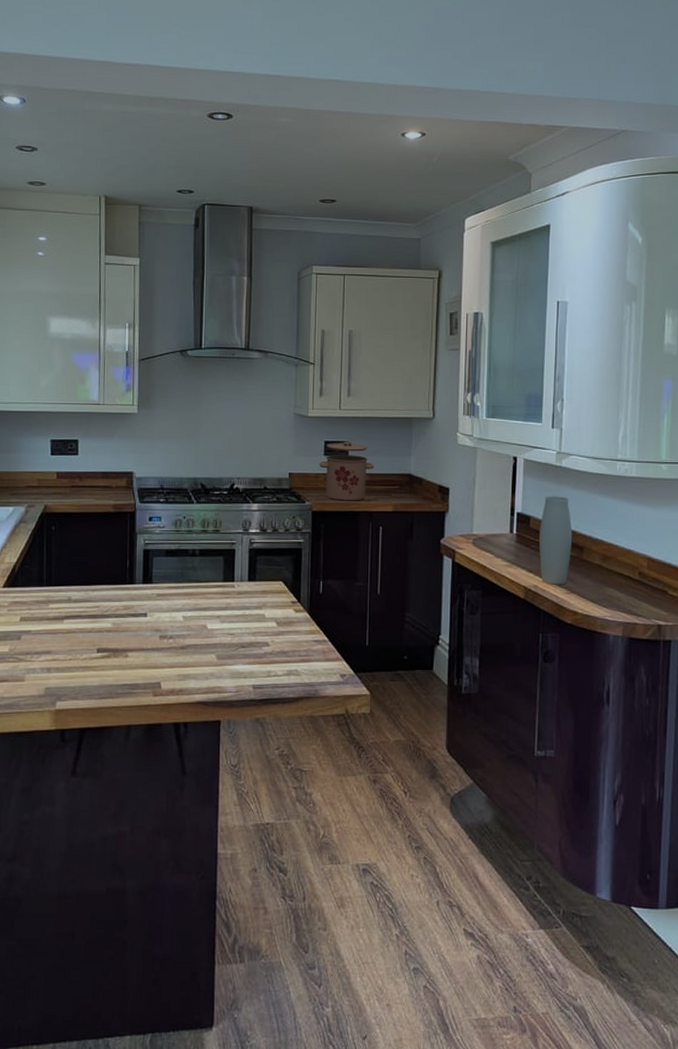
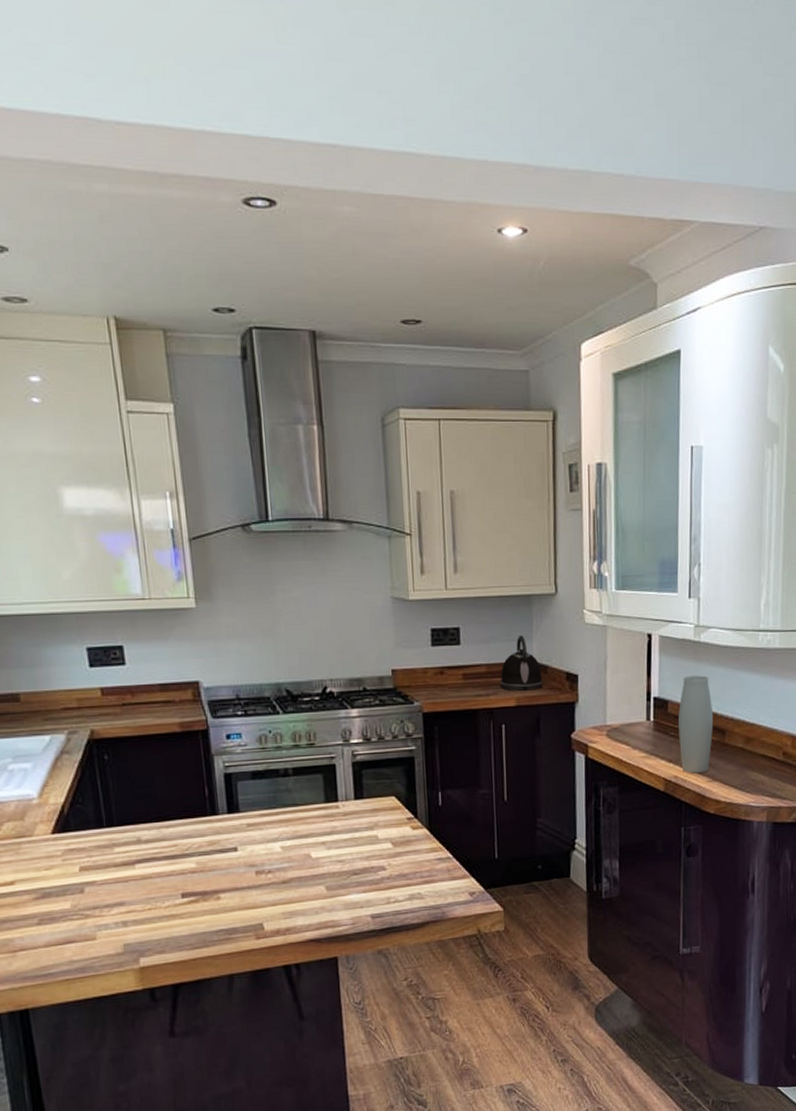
cooking pot: present [319,441,375,501] -> none [427,627,492,698]
kettle: none [380,451,418,499] -> present [500,636,543,691]

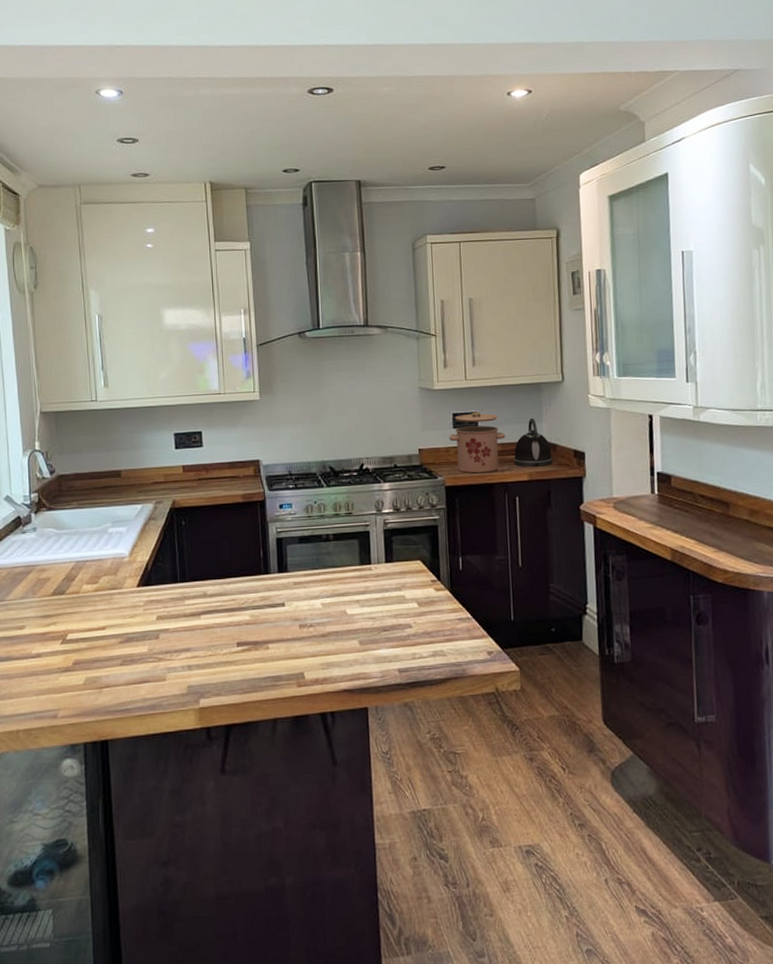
cooking pot: none [427,627,492,698] -> present [449,411,506,474]
vase: present [678,675,714,774] -> none [681,452,717,544]

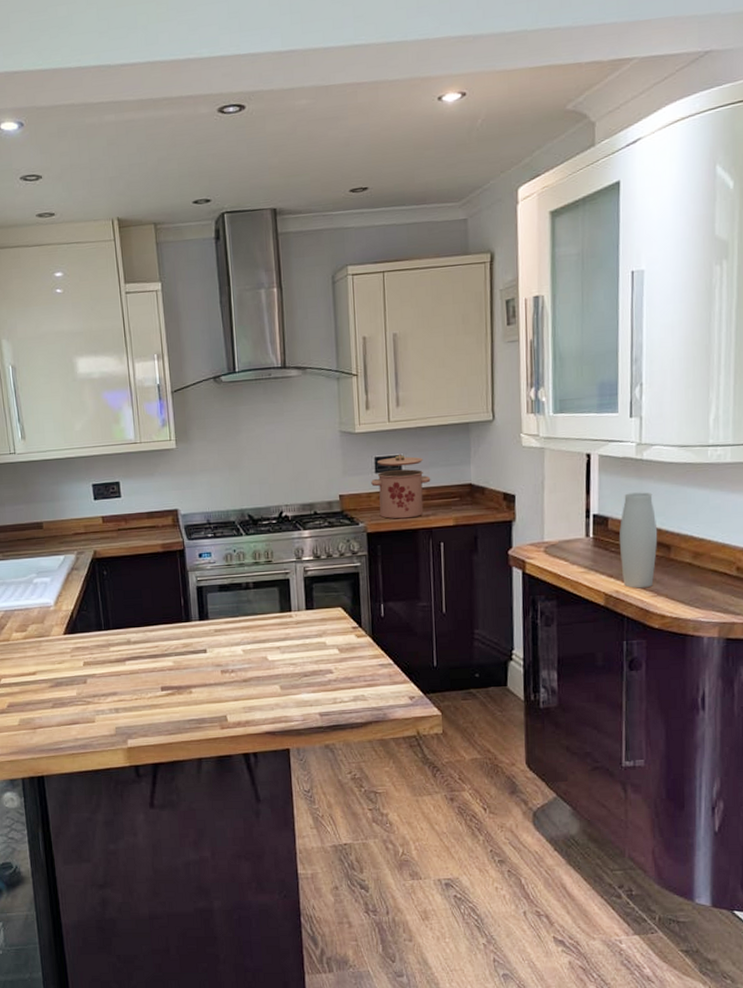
kettle: present [513,418,553,467] -> none [439,460,480,512]
vase: none [681,452,717,544] -> present [619,492,658,589]

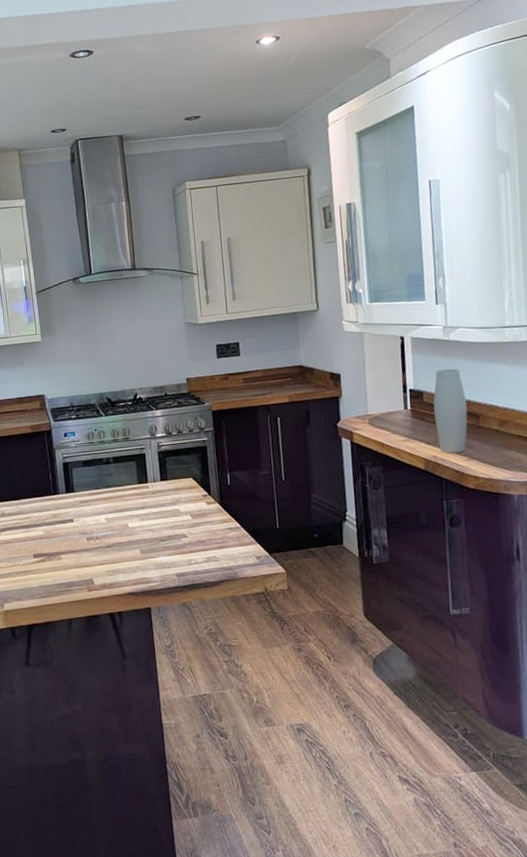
cooking pot: present [371,455,431,519] -> none [214,341,266,398]

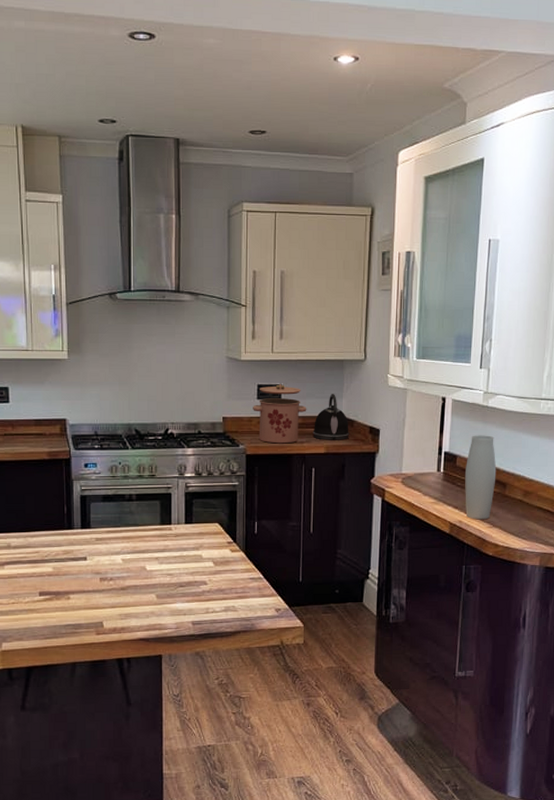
cooking pot: none [214,341,266,398] -> present [253,384,307,444]
kettle: none [274,345,311,390] -> present [313,394,349,440]

